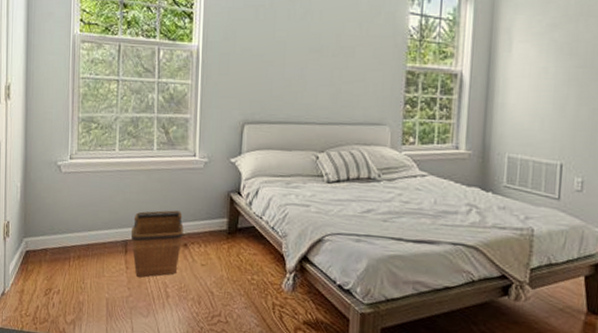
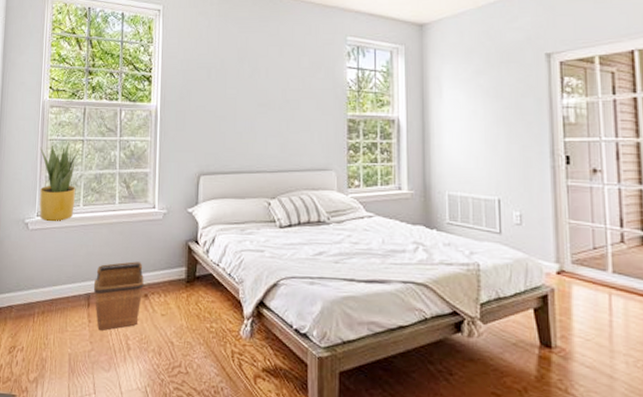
planter: none [72,84,115,166] -> present [39,145,81,222]

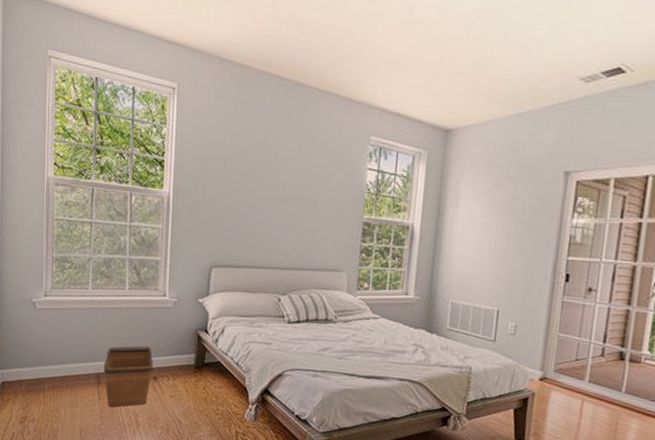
planter: present [39,145,81,222] -> none [46,226,89,303]

